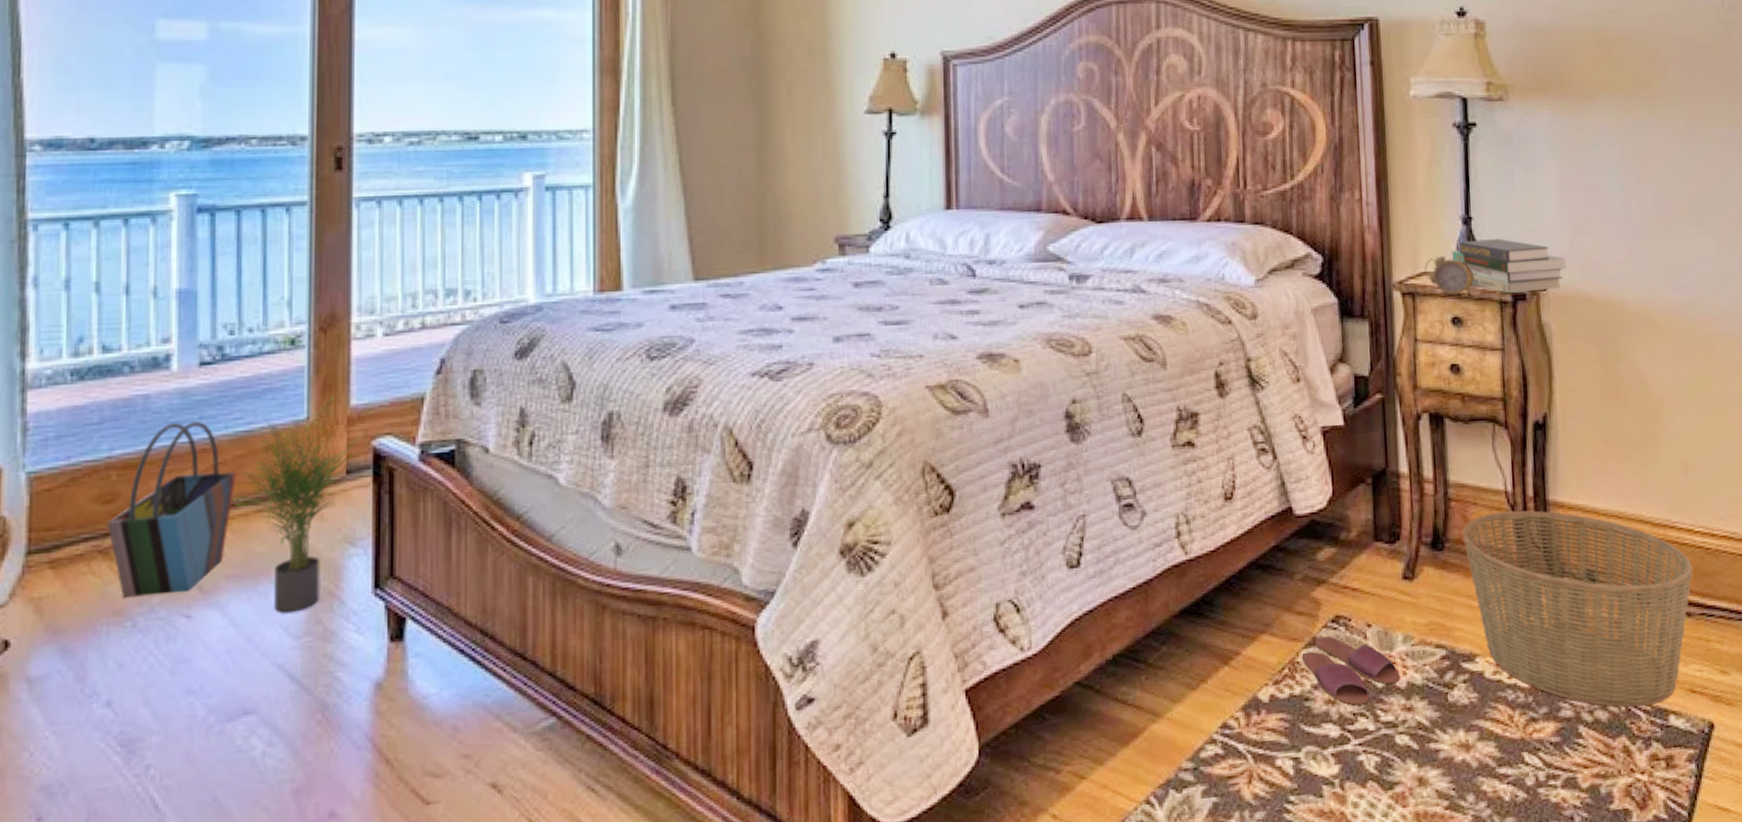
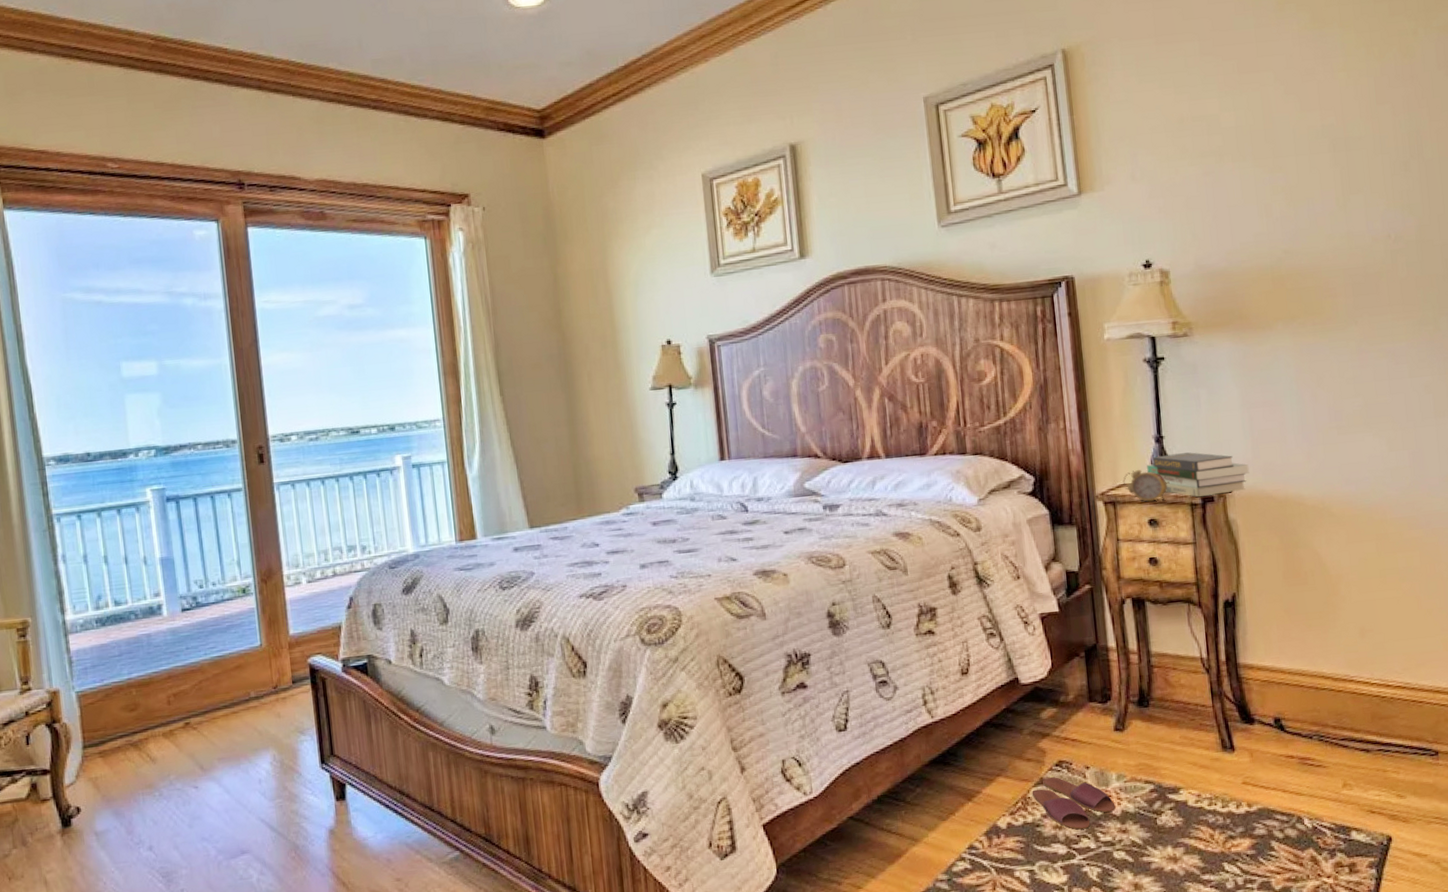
tote bag: present [106,421,236,598] -> none [133,651,217,776]
potted plant: present [232,397,366,612] -> none [216,629,303,782]
basket: present [1462,510,1693,708] -> none [1164,672,1370,826]

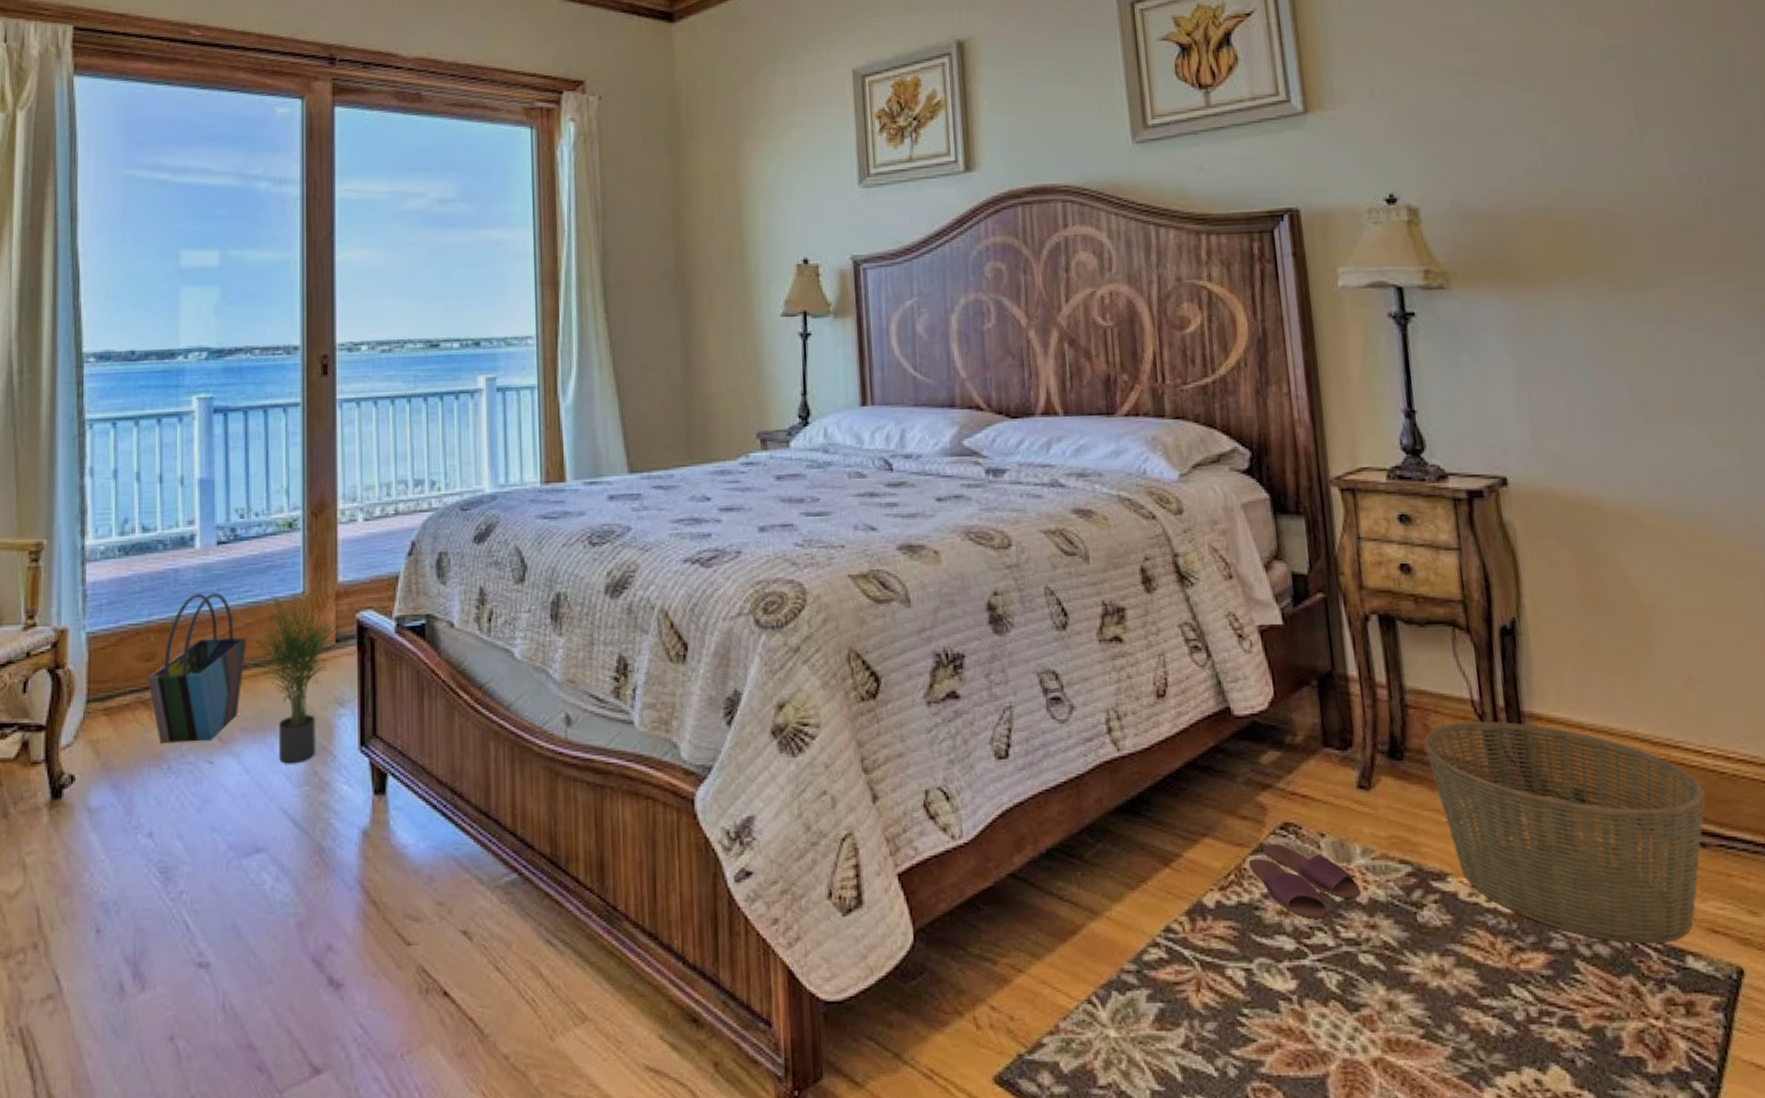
tote bag: none [133,651,217,776] -> present [147,593,247,743]
potted plant: none [216,629,303,782] -> present [244,574,351,763]
alarm clock: present [1123,470,1170,502] -> none [1364,451,1425,492]
books: present [1147,452,1250,498] -> none [1395,433,1529,491]
basket: none [1164,672,1370,826] -> present [1423,721,1705,943]

